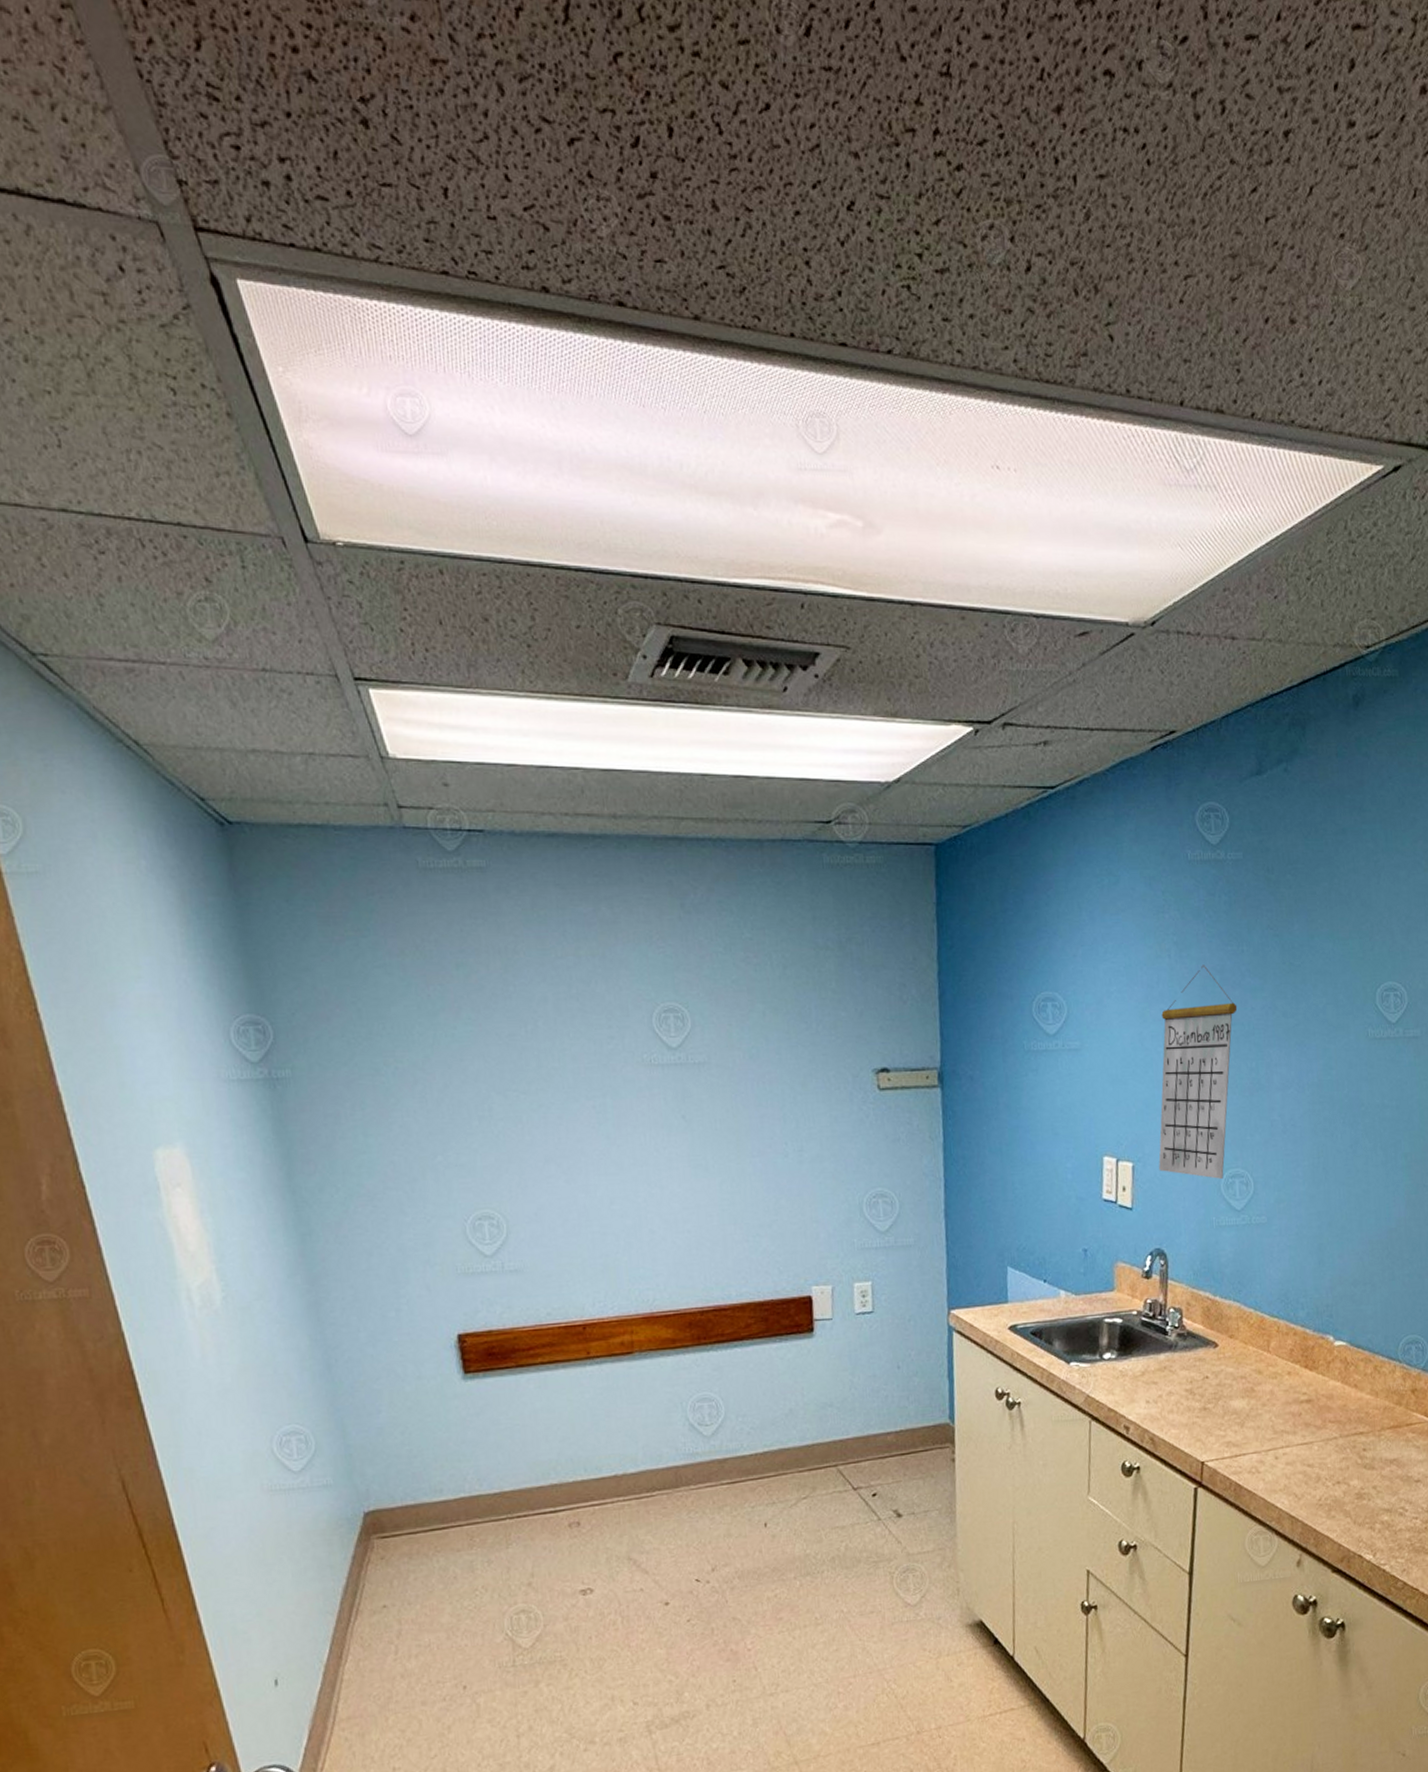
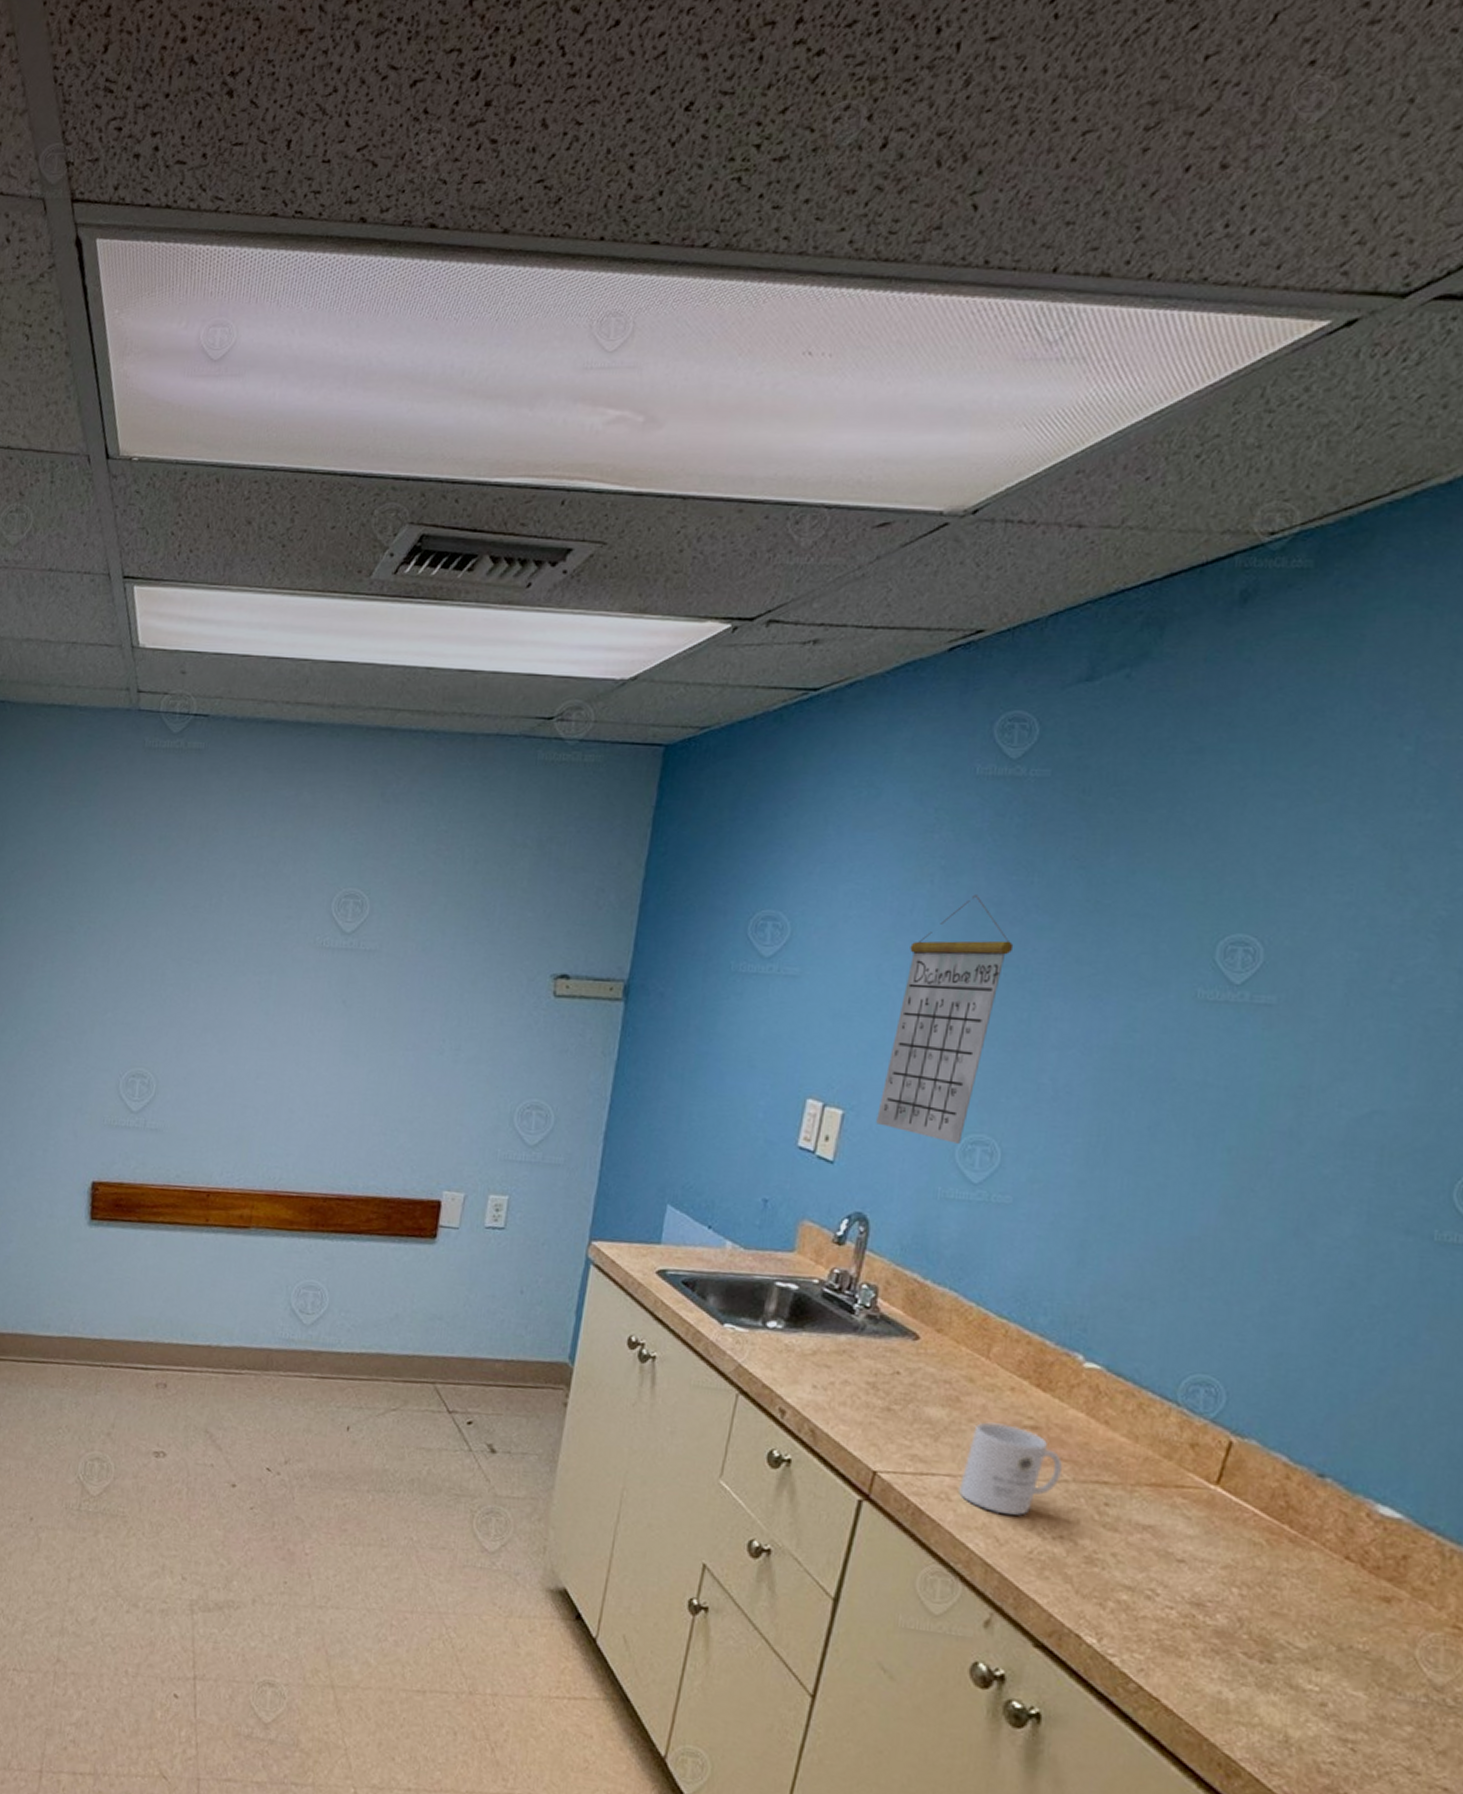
mug: none [1263,1402,1333,1475] -> present [957,1422,1063,1516]

